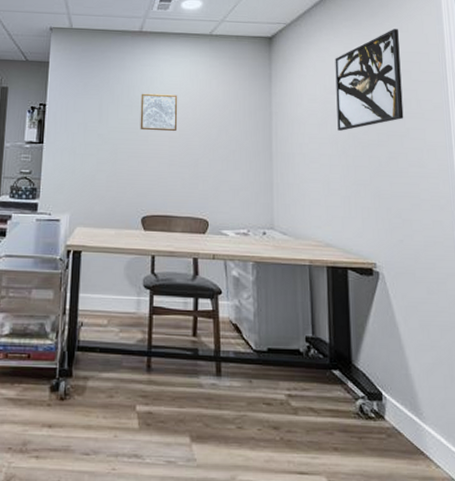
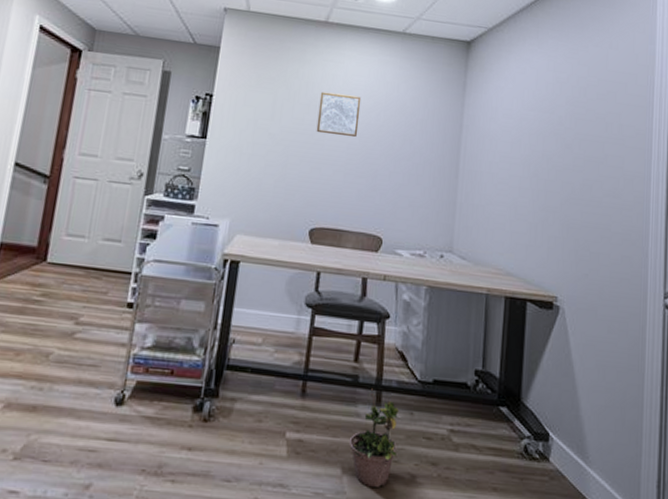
potted plant: none [194,360,240,453] -> present [348,389,400,487]
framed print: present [335,29,404,131] -> none [532,44,608,152]

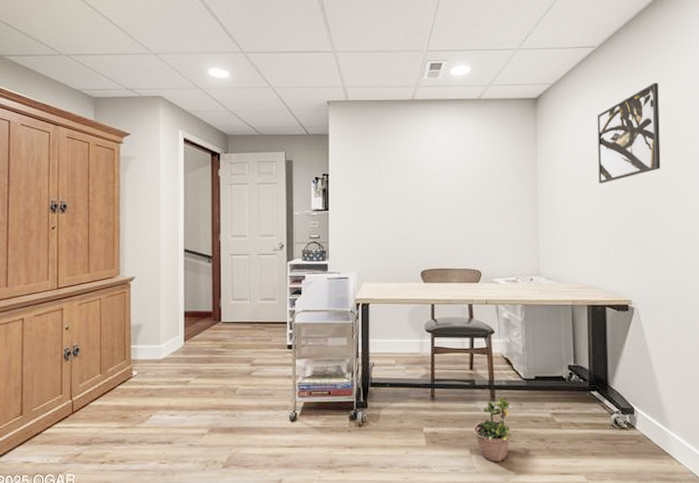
wall art: present [316,91,362,138] -> none [415,158,451,193]
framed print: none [532,44,608,152] -> present [597,83,661,183]

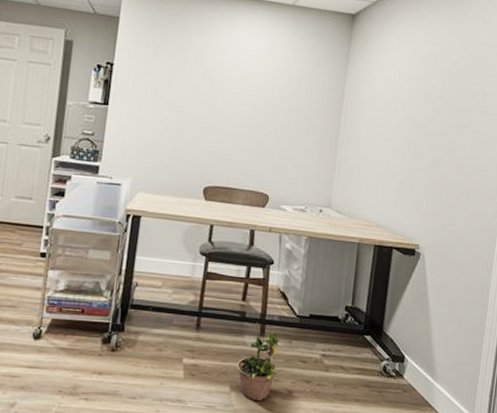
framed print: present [597,83,661,183] -> none [405,18,480,118]

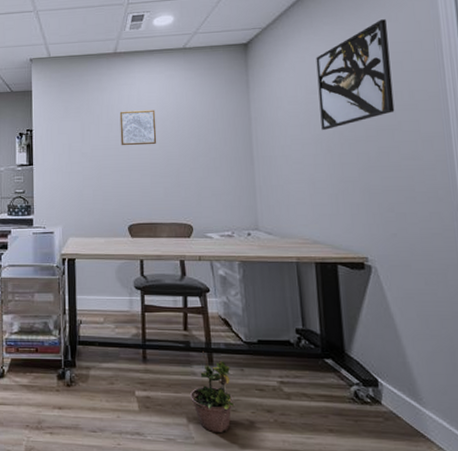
wall art: none [210,61,253,105] -> present [119,110,157,146]
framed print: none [405,18,480,118] -> present [316,19,395,130]

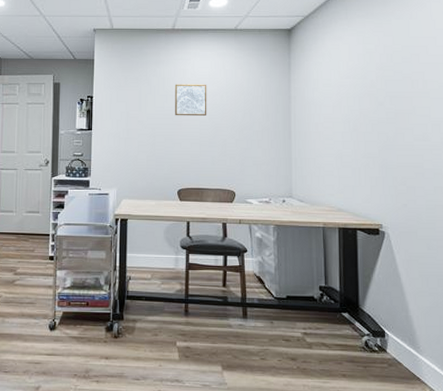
potted plant: present [189,351,234,432] -> none [225,306,263,378]
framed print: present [316,19,395,130] -> none [348,16,411,111]

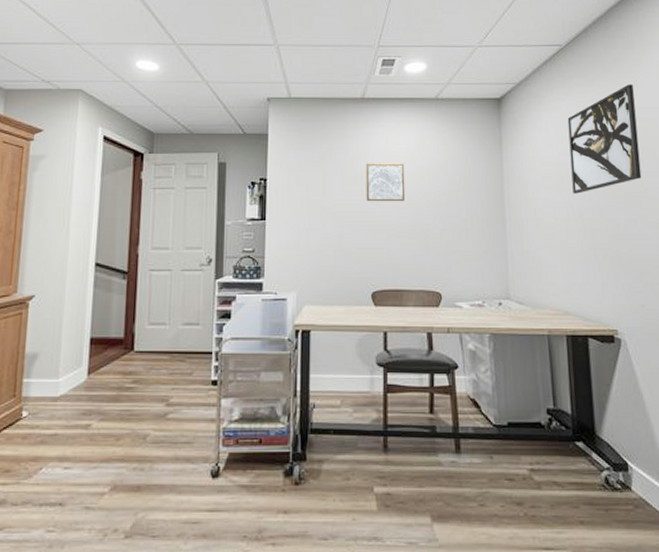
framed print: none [348,16,411,111] -> present [567,84,642,194]

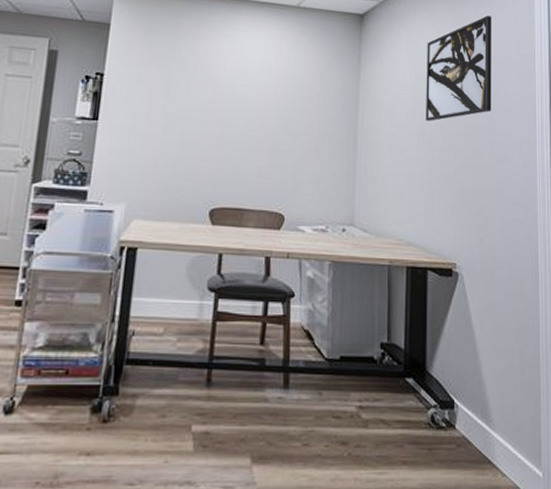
wall art: present [365,163,406,202] -> none [213,67,258,114]

